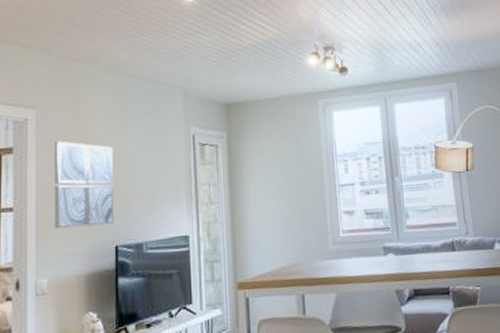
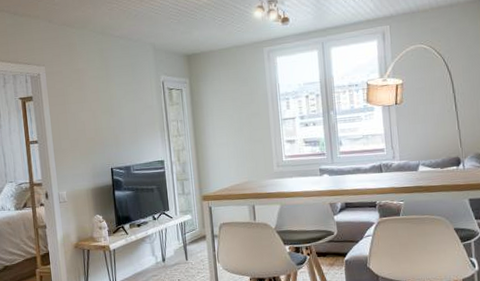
wall art: present [54,140,115,229] -> none [60,90,108,156]

